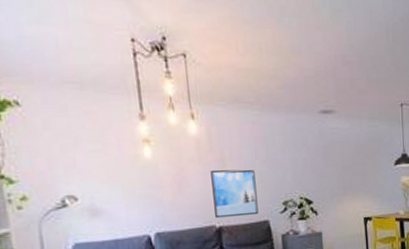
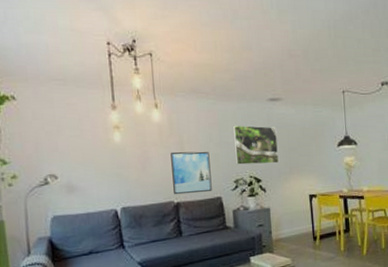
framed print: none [281,140,331,185] -> present [233,125,279,165]

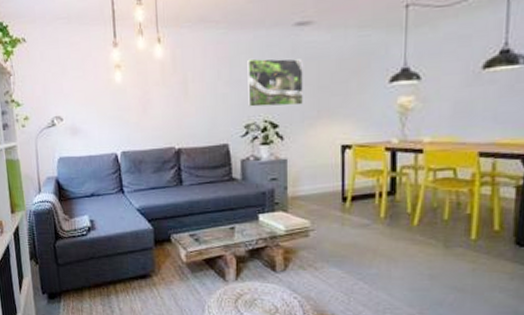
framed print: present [171,151,212,195] -> none [173,91,218,140]

